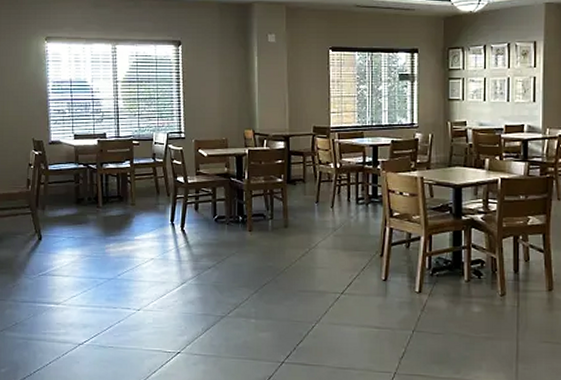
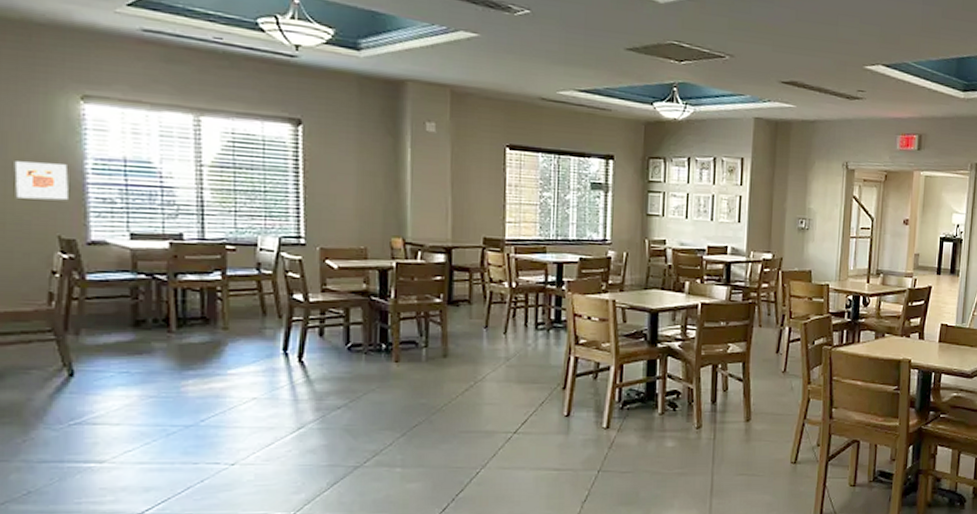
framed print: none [8,87,38,113] -> present [14,161,69,201]

